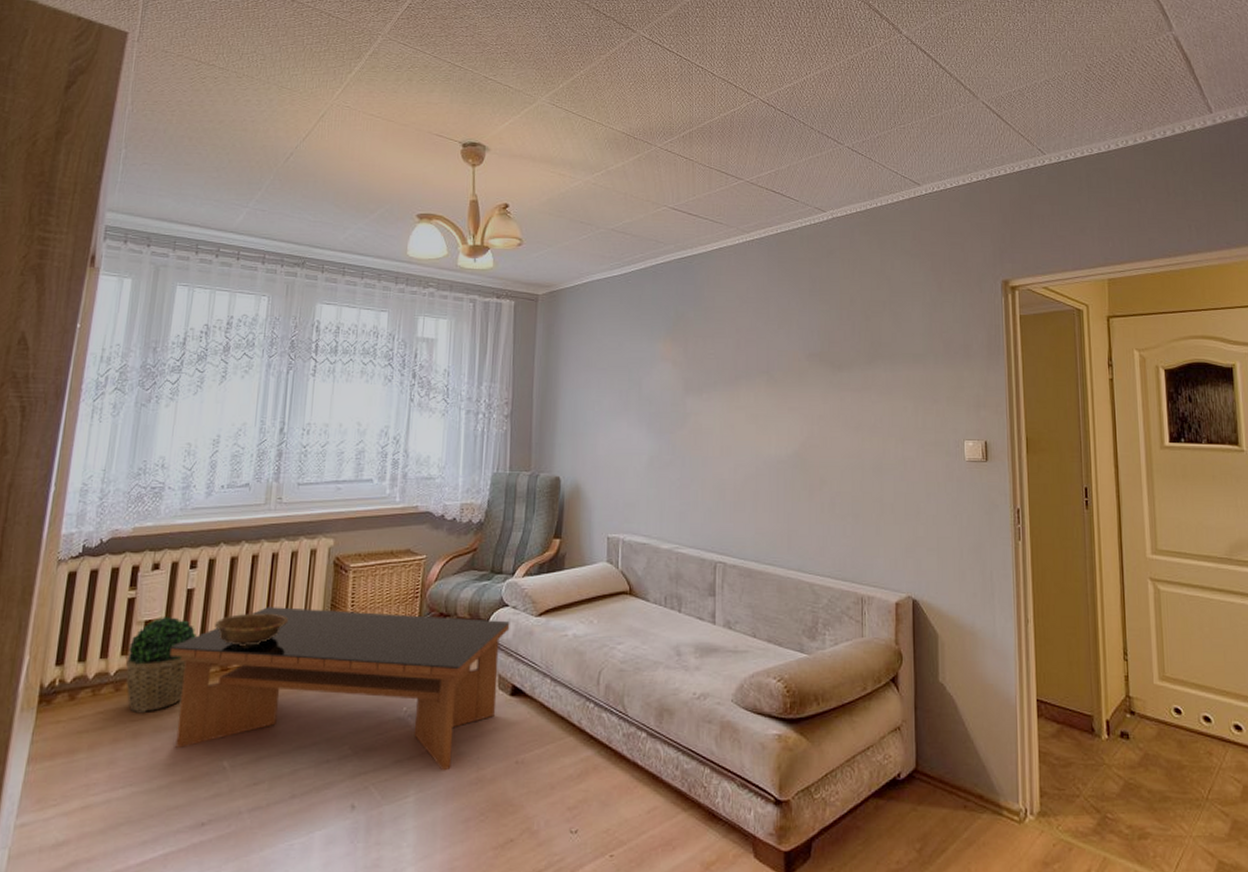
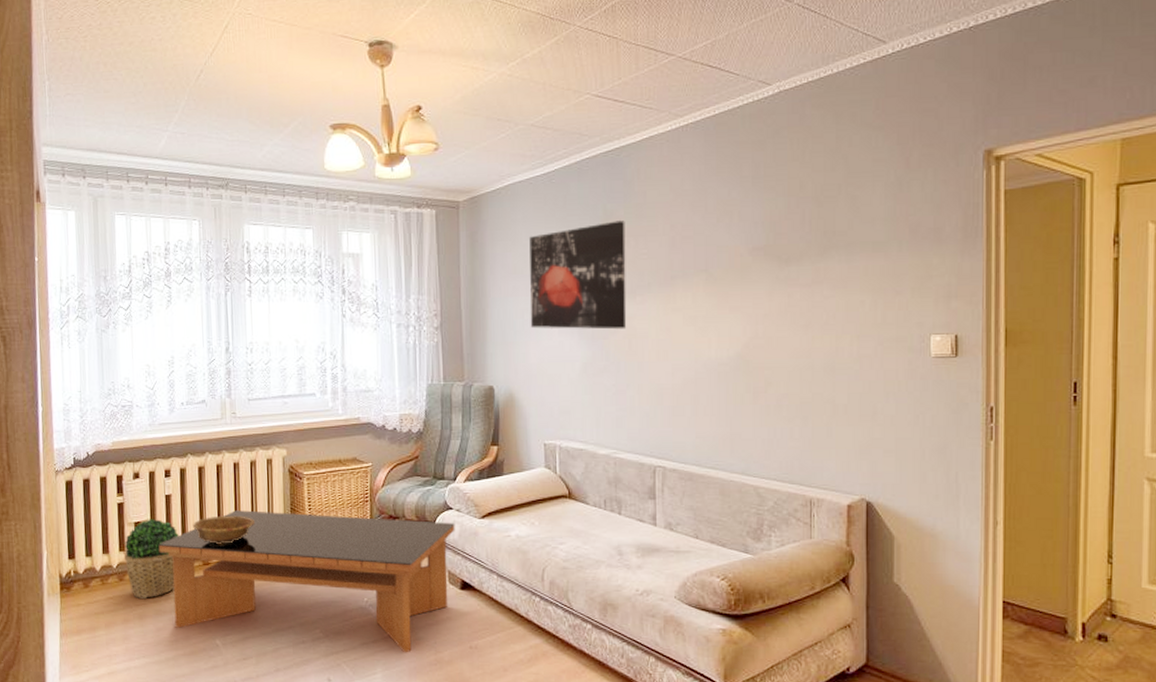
wall art: none [600,322,695,425] -> present [529,220,627,330]

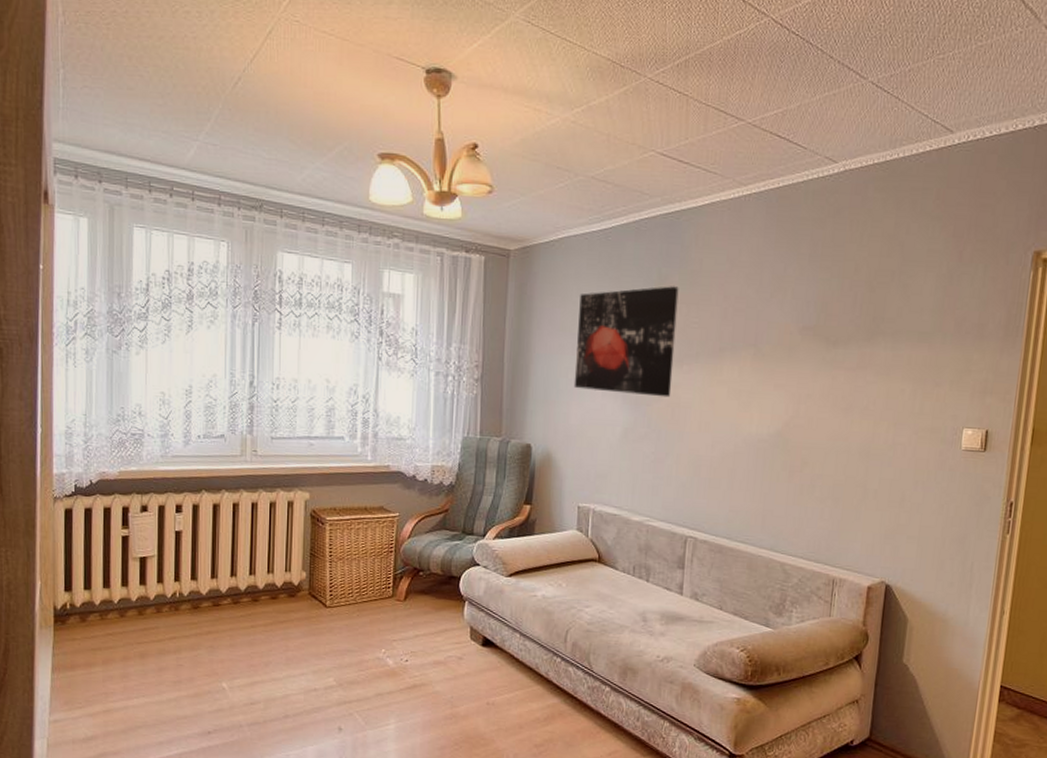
potted plant: present [124,519,179,600] -> none [127,555,188,638]
coffee table: present [159,510,455,653] -> none [166,552,481,706]
decorative bowl: present [193,515,255,544] -> none [204,556,272,586]

